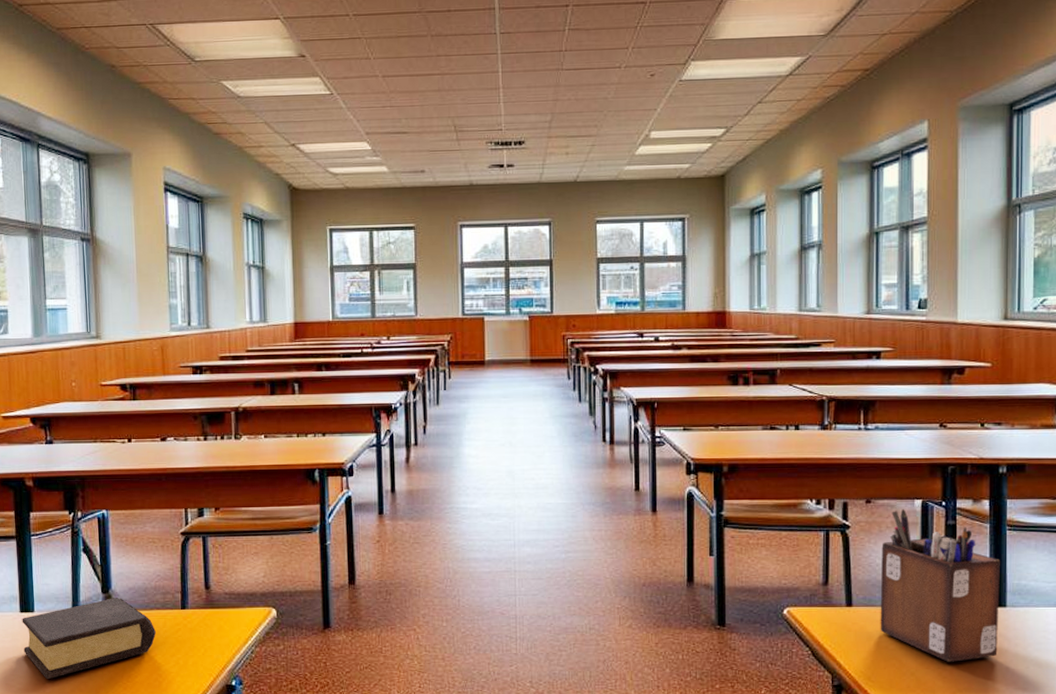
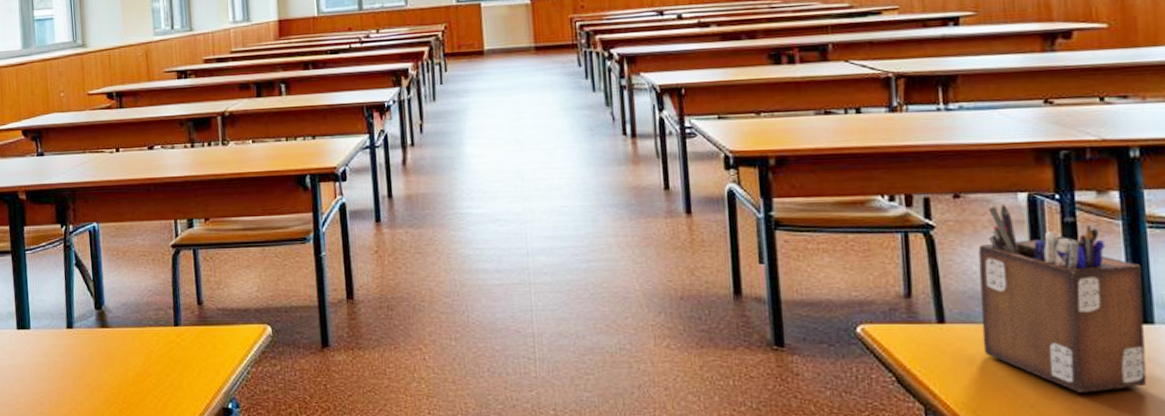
book: present [22,597,156,680] -> none [19,313,150,400]

